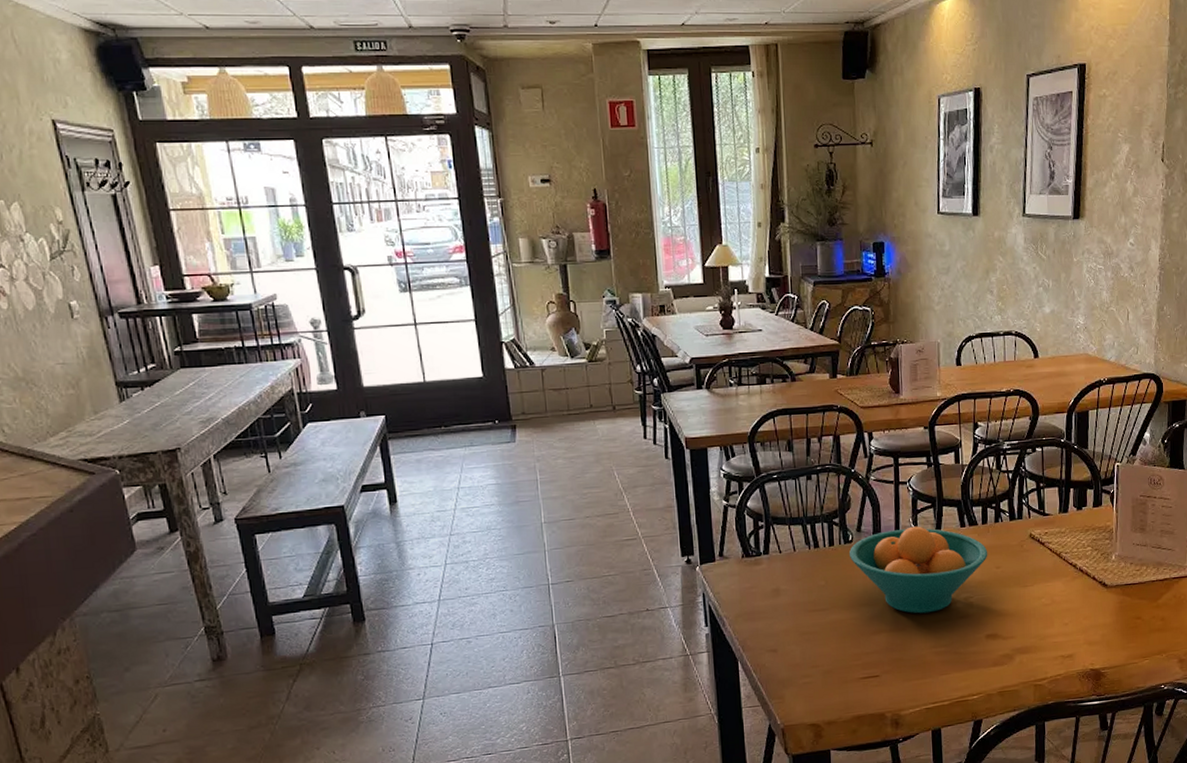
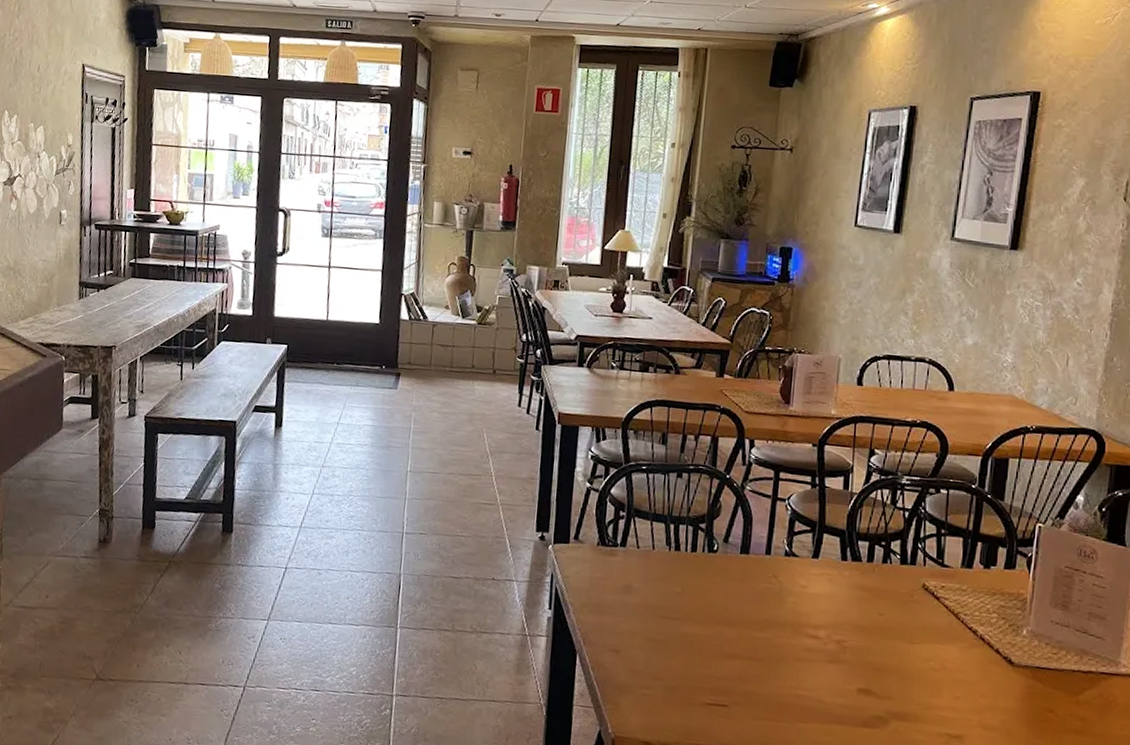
fruit bowl: present [848,526,988,614] -> none [711,547,871,649]

